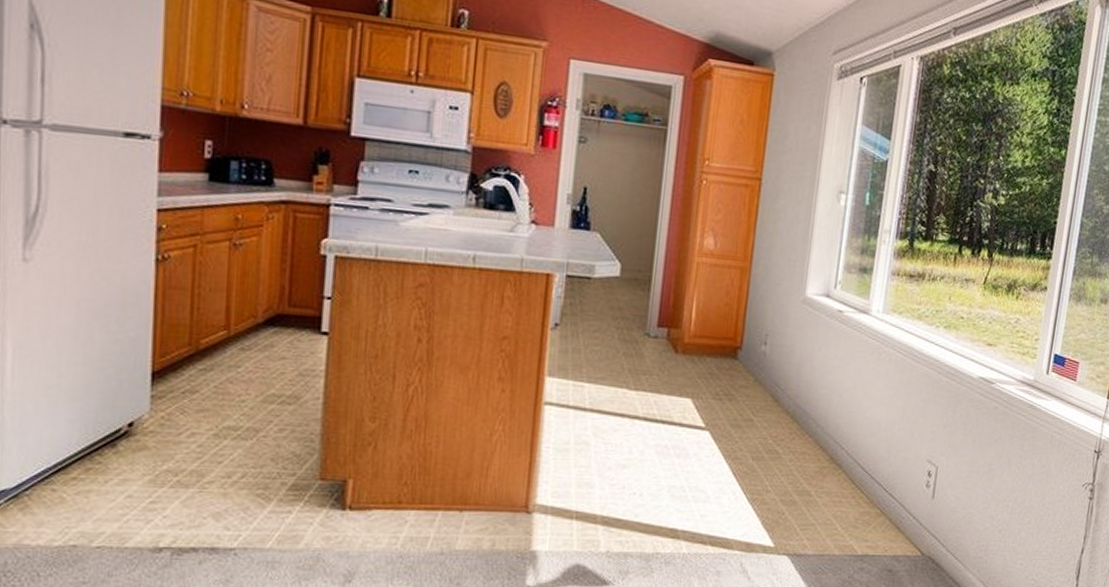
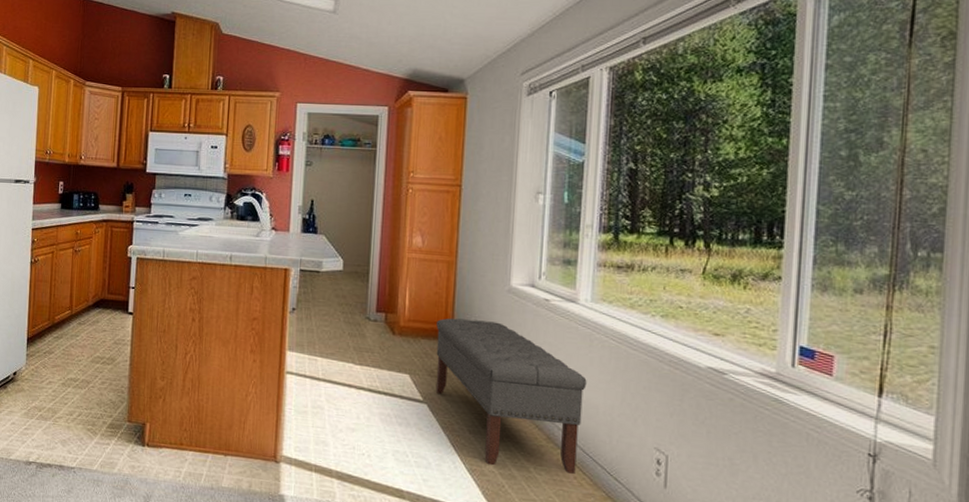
bench: none [719,332,872,493] -> present [435,318,587,474]

